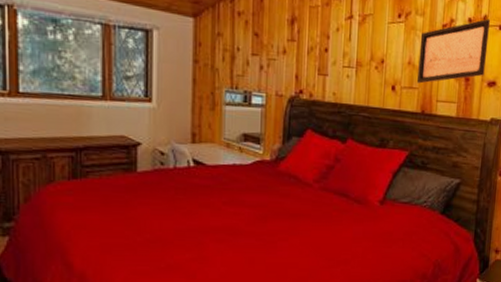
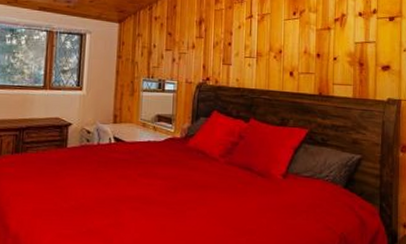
wall art: present [416,18,491,84] -> none [313,12,380,69]

